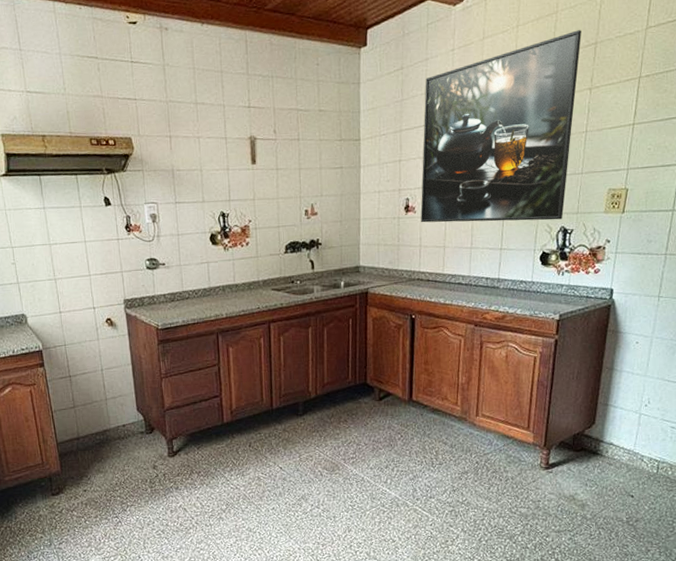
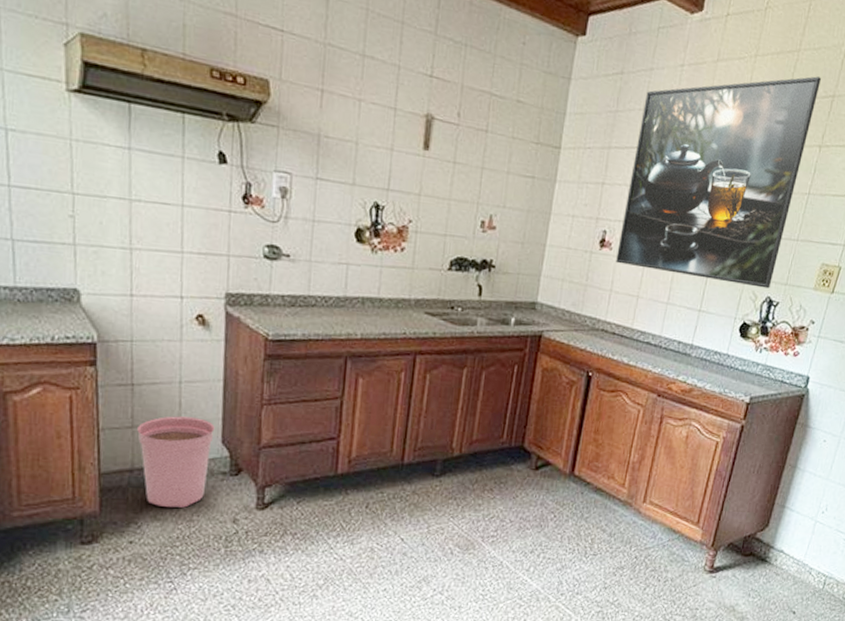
plant pot: none [78,394,131,462] -> present [137,416,215,508]

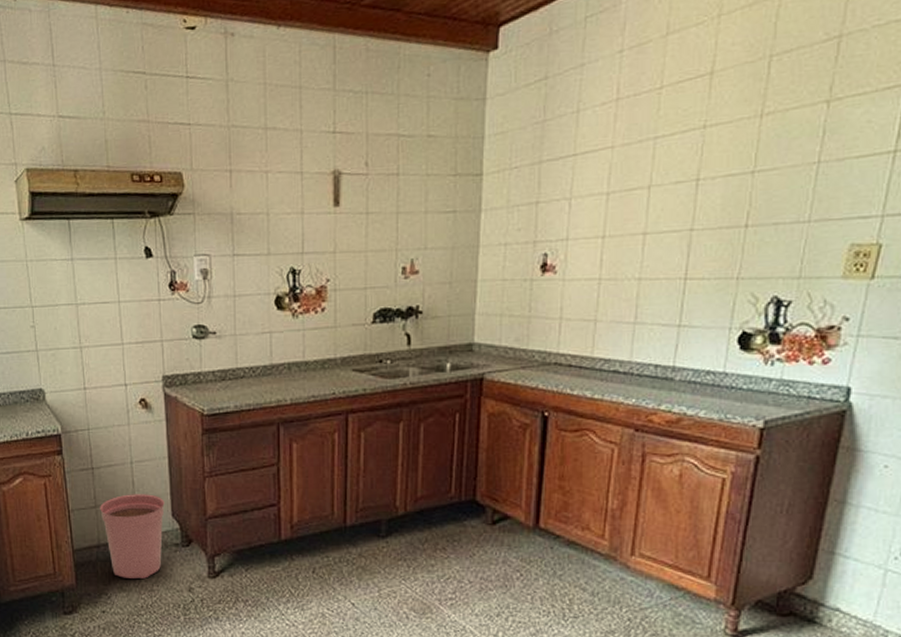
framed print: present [616,76,821,289] -> none [563,18,818,288]

